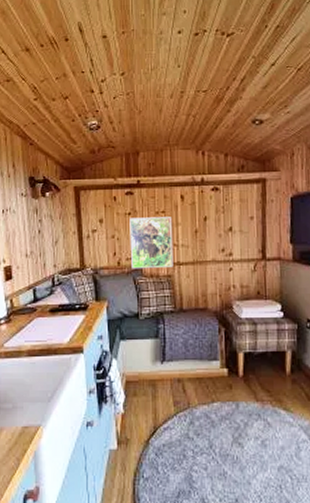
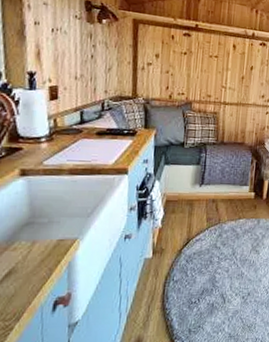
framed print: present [129,217,174,269] -> none [182,57,223,106]

